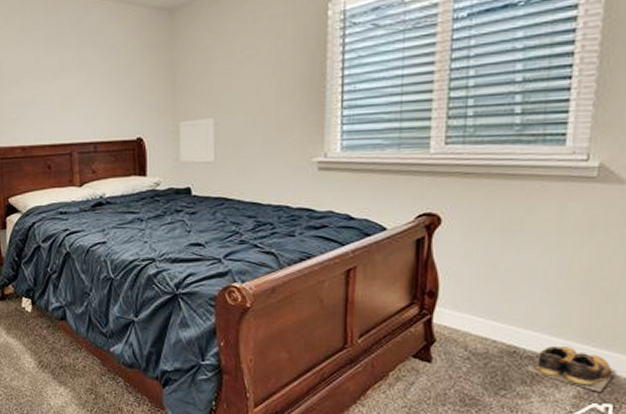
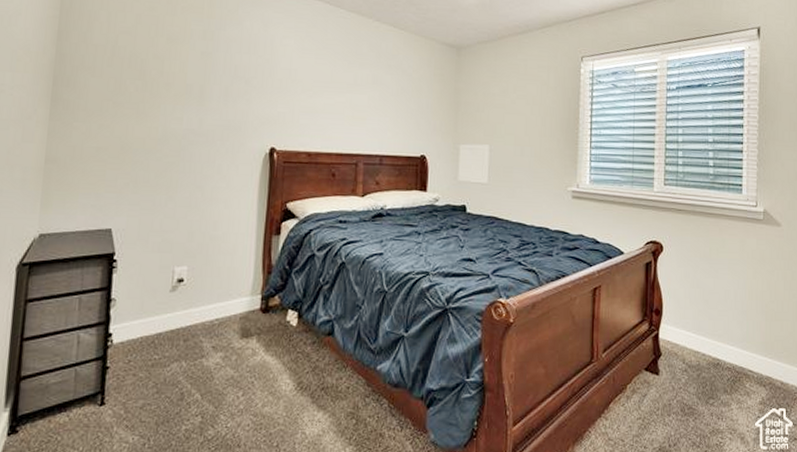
shoes: present [525,345,616,392] -> none [726,357,786,398]

